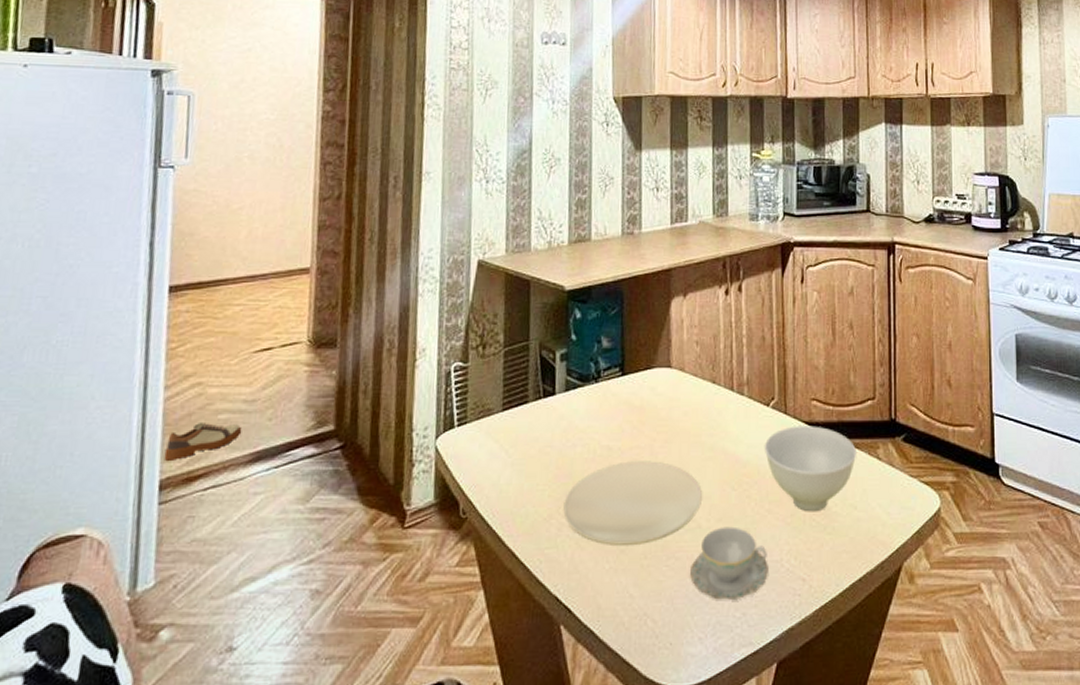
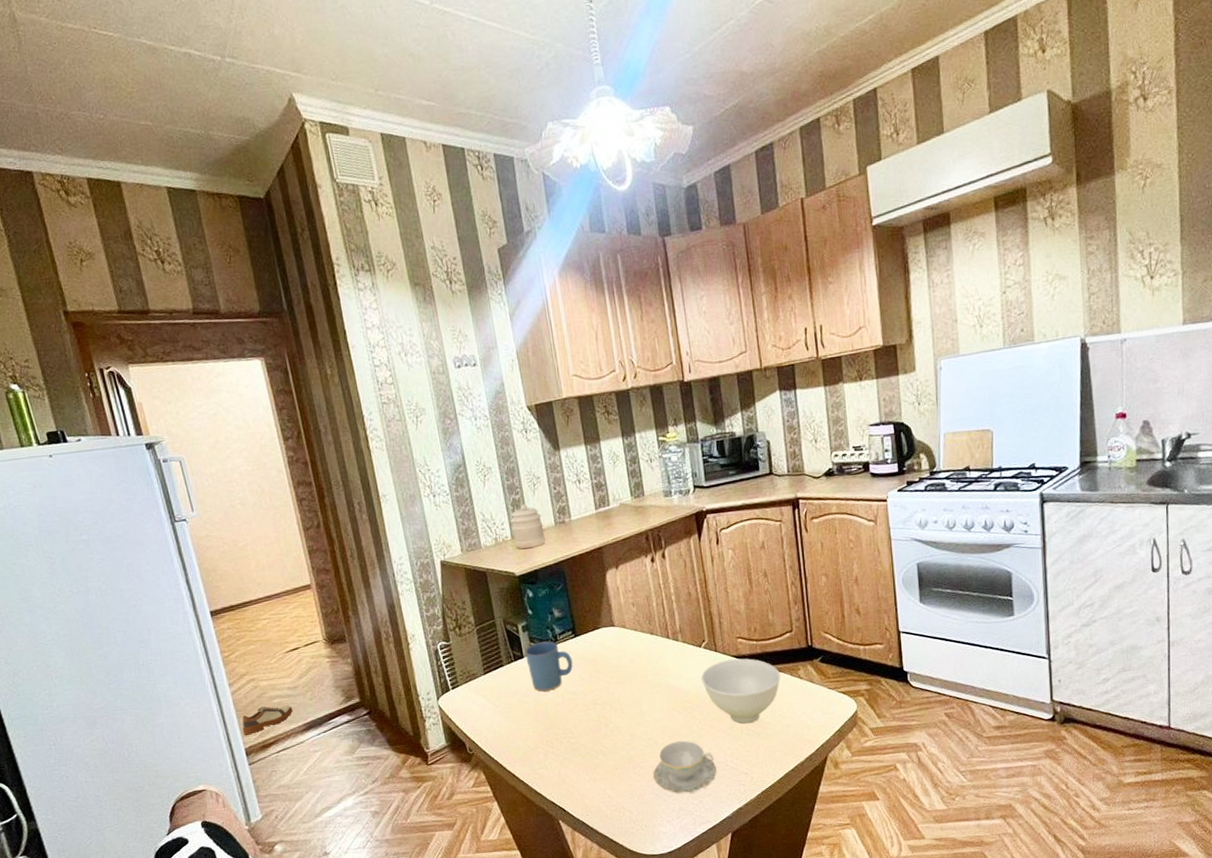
mug: none [558,377,614,442] -> present [525,641,573,692]
plate: present [563,461,702,547] -> none [545,698,655,763]
jar: none [570,205,608,260] -> present [510,503,546,549]

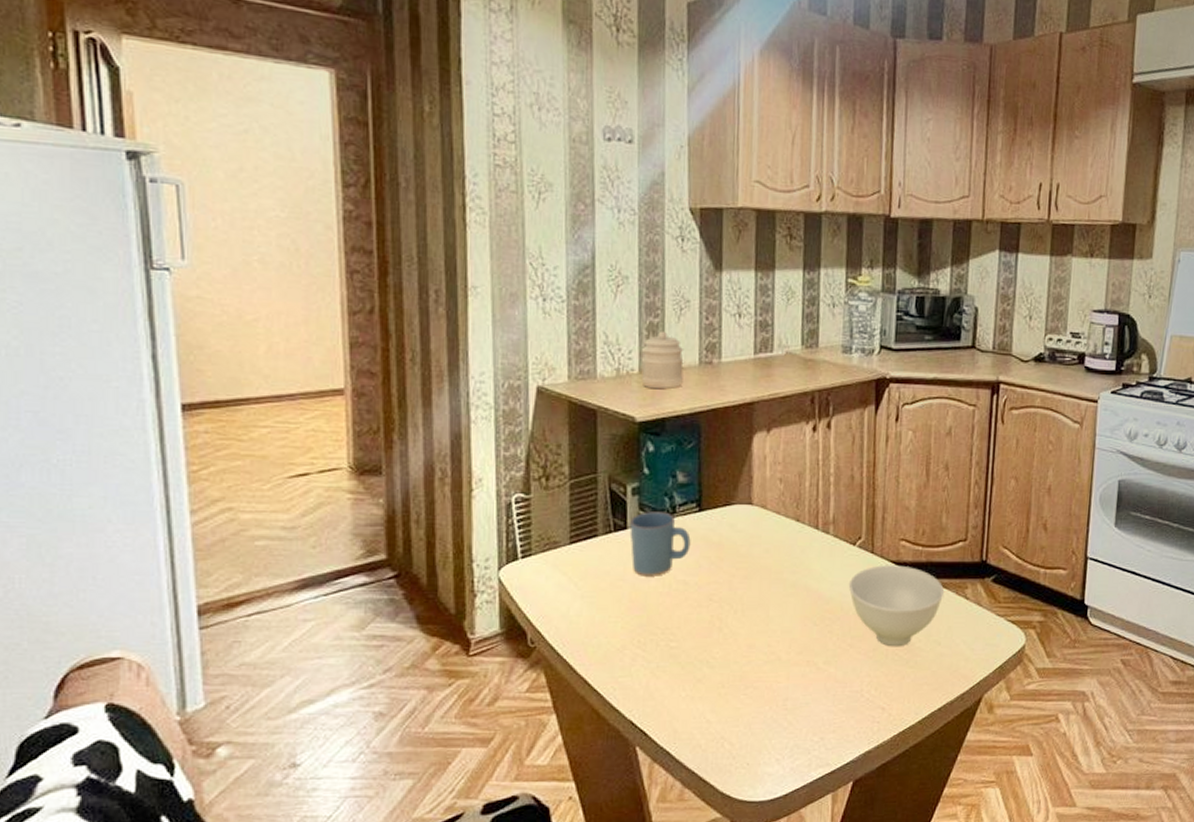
shoe: present [242,705,293,736] -> none [199,548,284,588]
teacup: present [653,740,716,794] -> none [769,659,848,727]

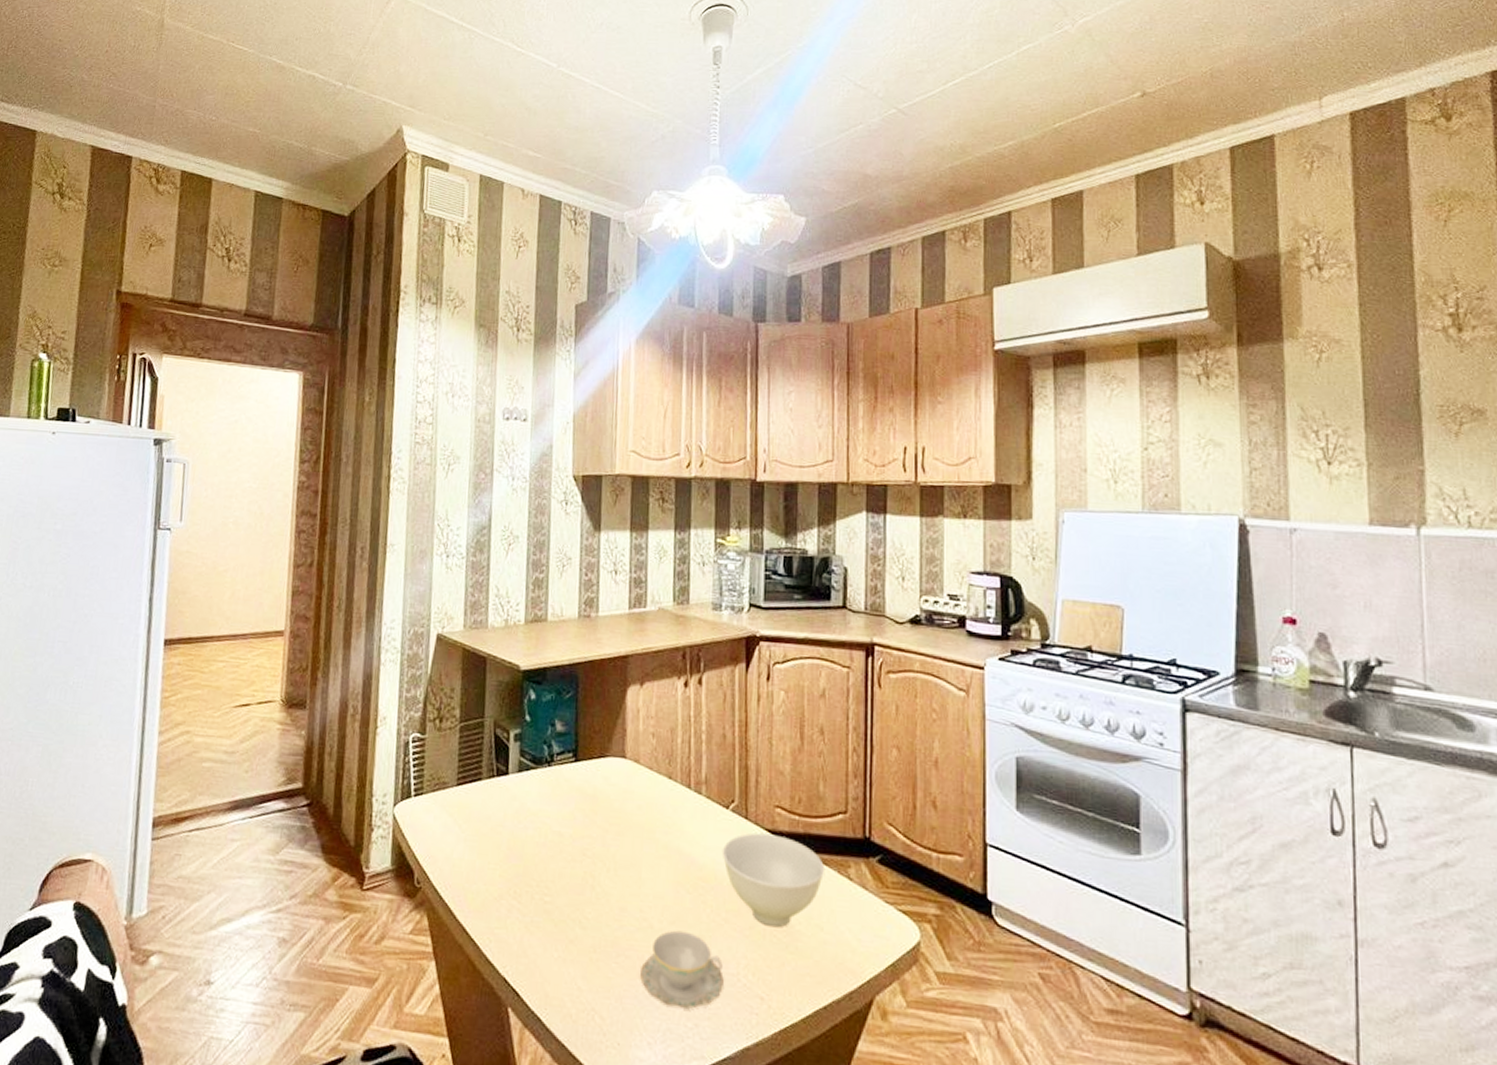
mug: present [630,512,691,576] -> none [511,758,567,825]
jar: present [640,330,684,390] -> none [526,585,565,640]
teacup: none [769,659,848,727] -> present [640,930,724,1010]

